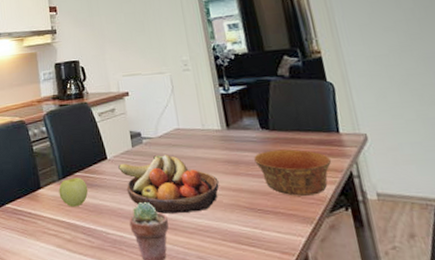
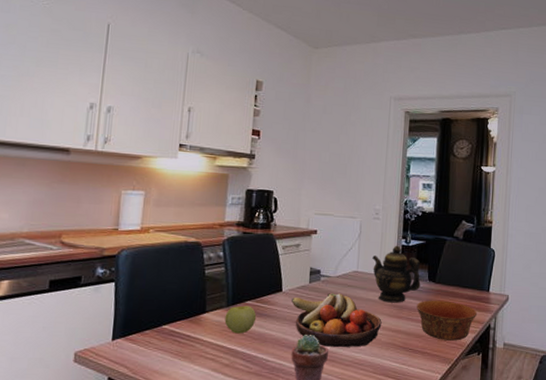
teapot: none [191,94,253,159] -> present [372,245,421,303]

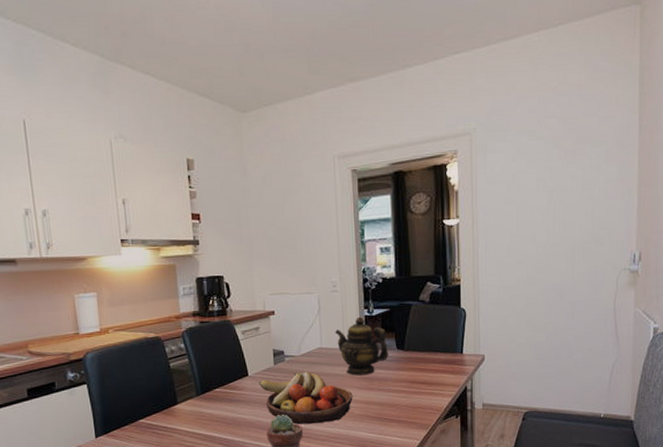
apple: present [224,305,257,334] -> none [196,393,228,421]
bowl: present [417,300,478,341] -> none [387,367,452,407]

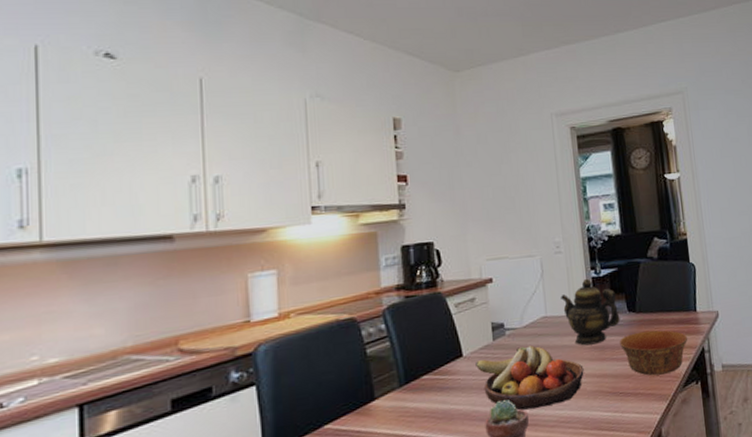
bowl: none [387,367,452,407] -> present [620,330,688,376]

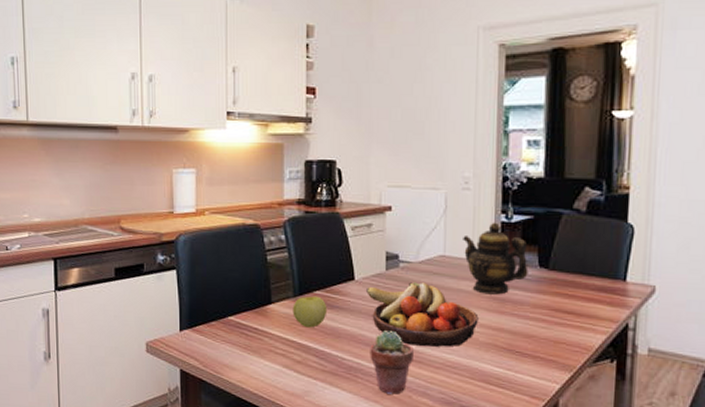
apple: none [399,381,438,417] -> present [292,296,328,328]
bowl: present [620,330,688,376] -> none [524,291,610,344]

